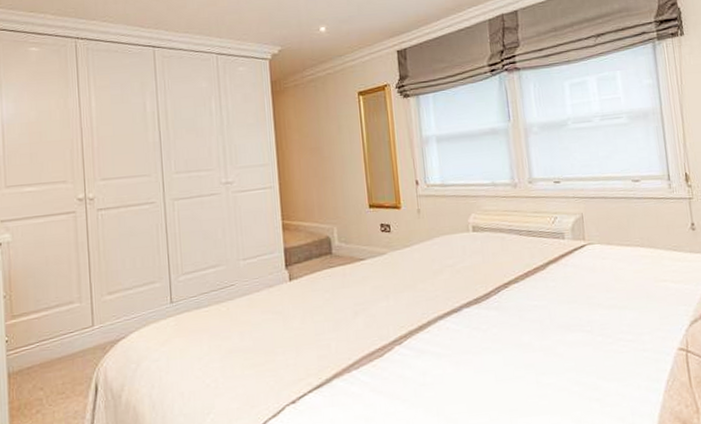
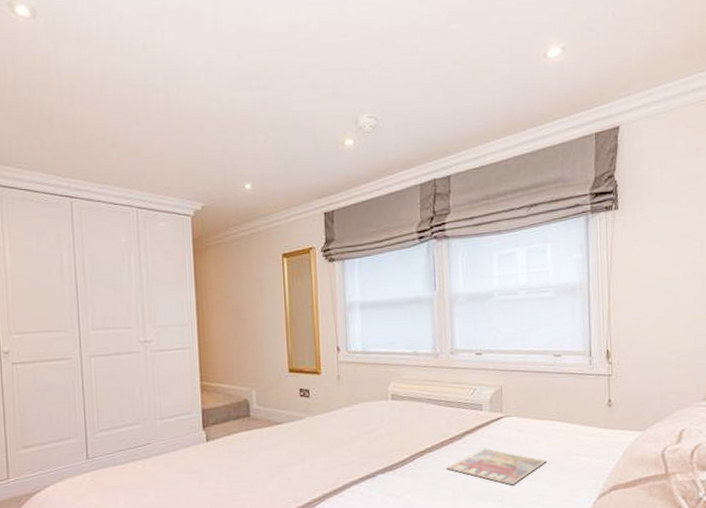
magazine: none [532,277,634,315] -> present [446,447,547,486]

